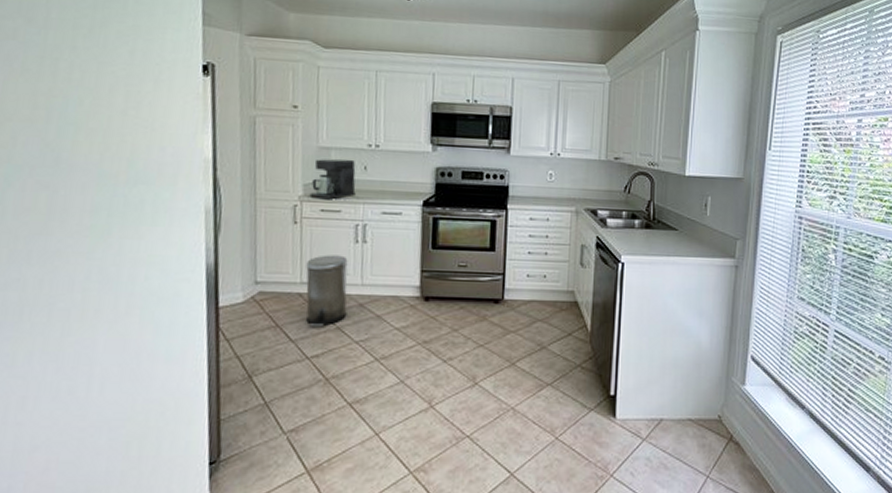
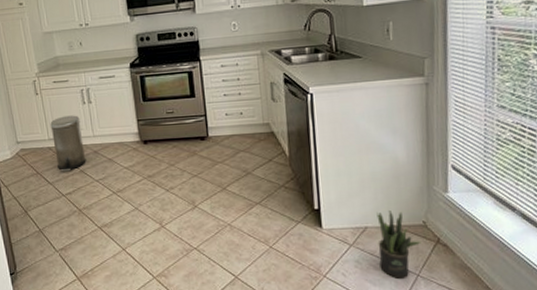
coffee maker: present [309,158,356,200] -> none [43,38,77,74]
potted plant: none [671,402,715,480] -> present [376,211,421,278]

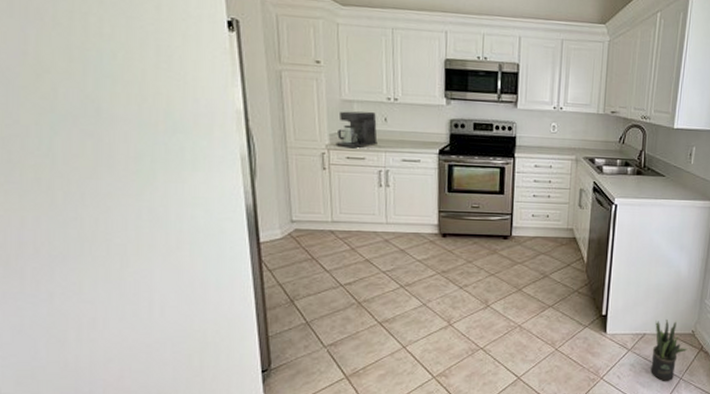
coffee maker: none [43,38,77,74] -> present [335,110,378,149]
pedal bin: present [50,115,86,172] -> none [336,197,374,260]

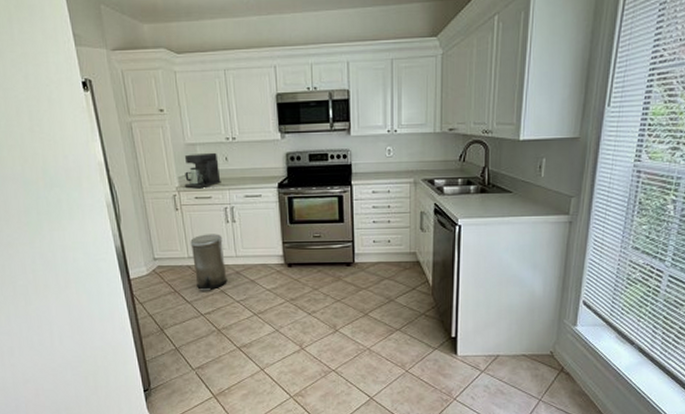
pedal bin: none [336,197,374,260] -> present [190,234,227,291]
potted plant: present [650,320,688,381] -> none [506,341,547,402]

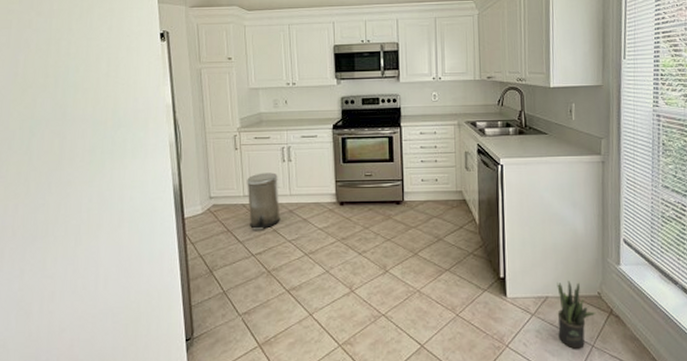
coffee maker: present [184,152,221,189] -> none [245,96,280,130]
potted plant: none [506,341,547,402] -> present [557,281,596,349]

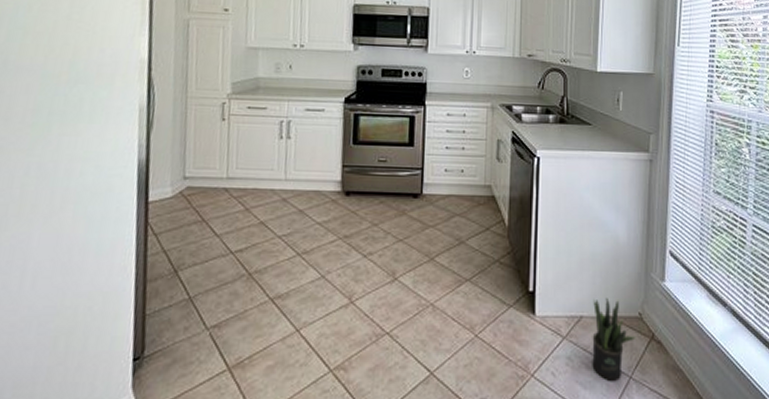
pedal bin: present [247,172,280,230] -> none [231,150,273,222]

